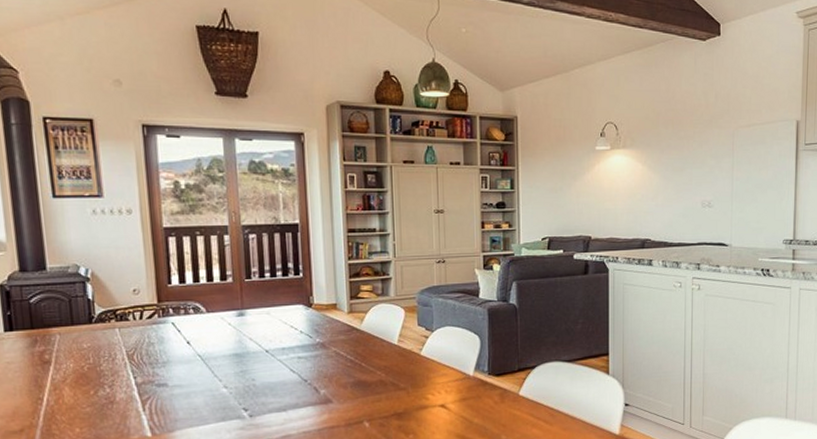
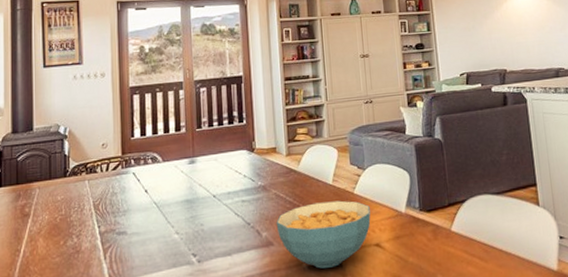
cereal bowl: none [335,361,437,427] -> present [276,200,371,269]

